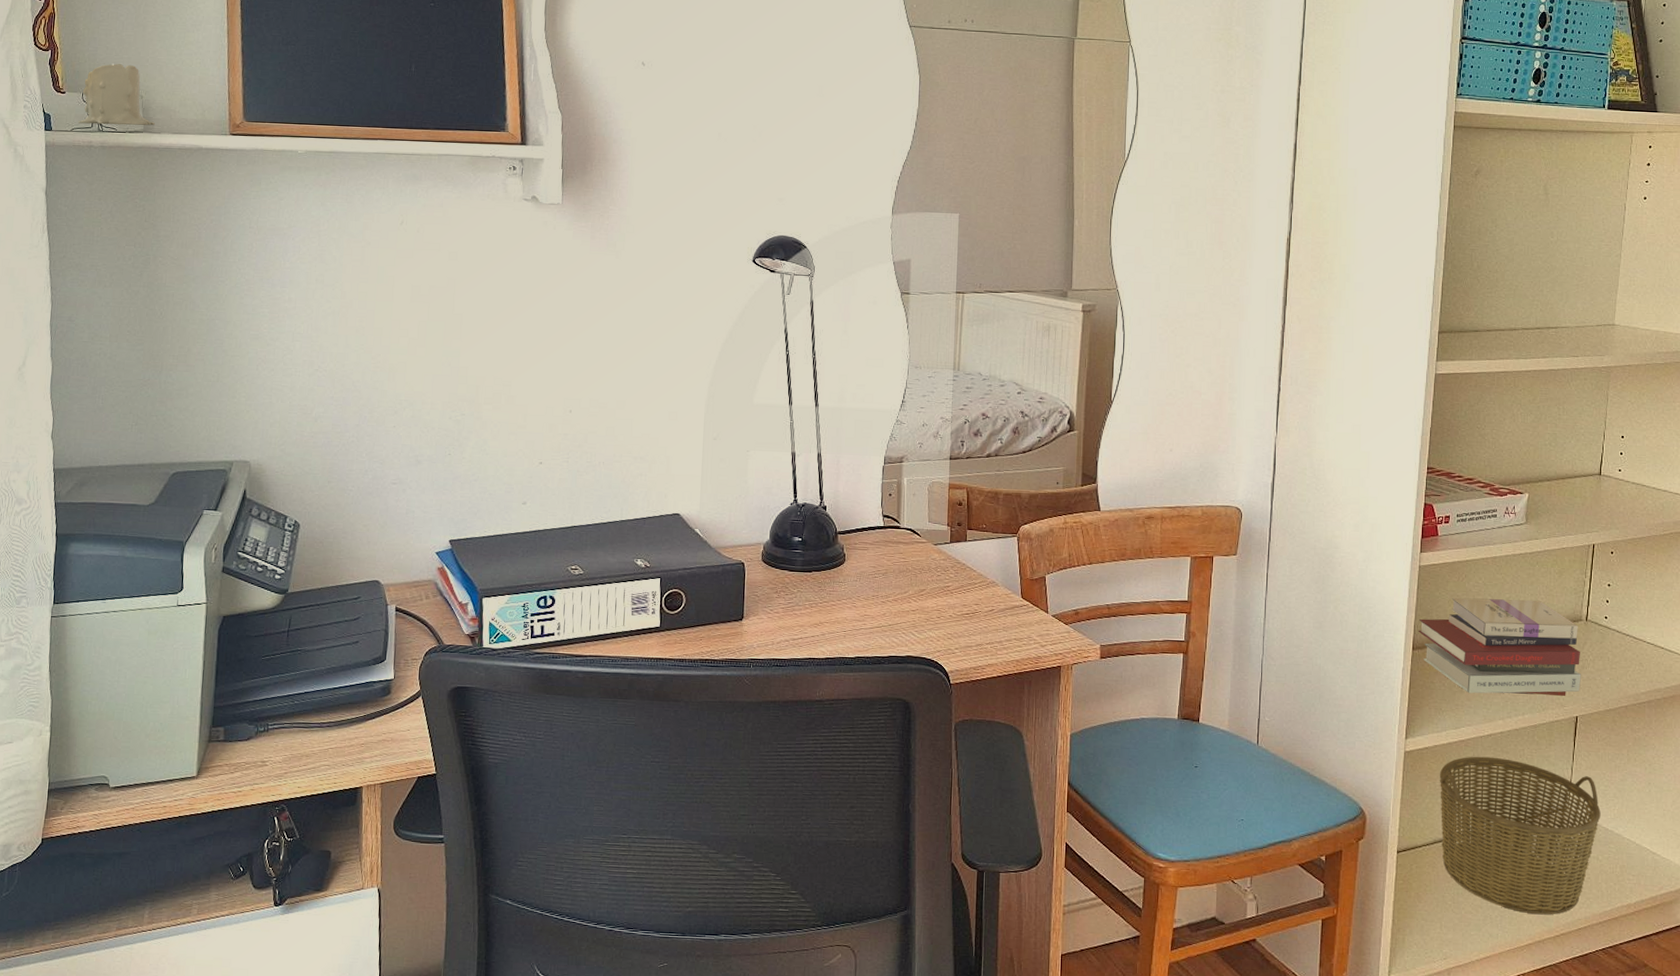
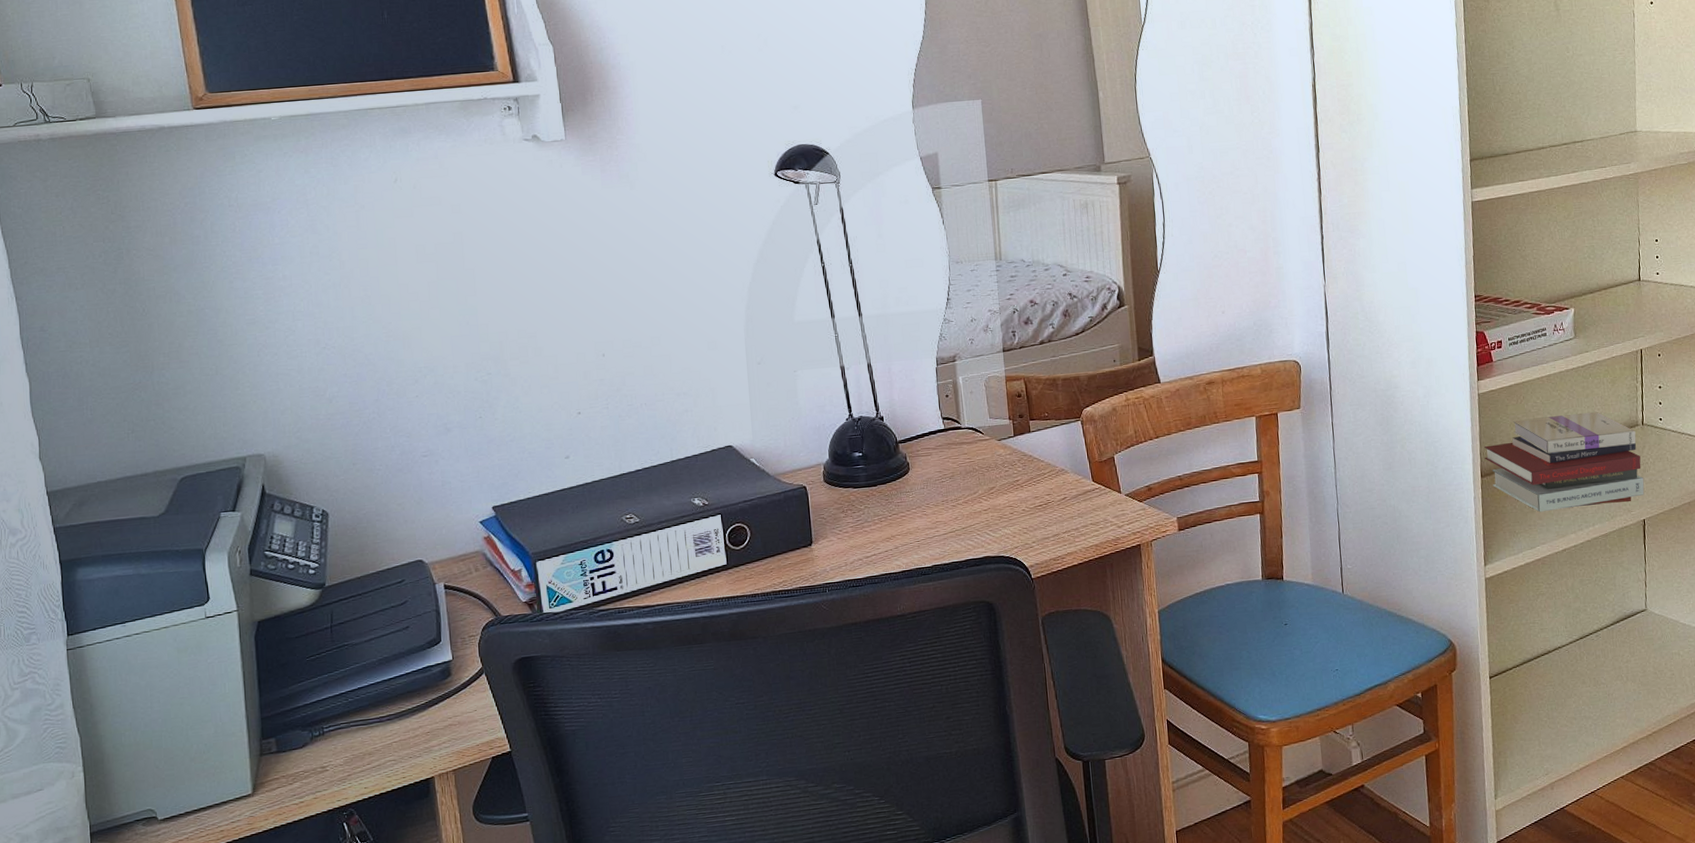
candle: present [77,64,156,126] -> none [20,47,109,117]
basket: present [1440,756,1601,915] -> none [1521,570,1678,718]

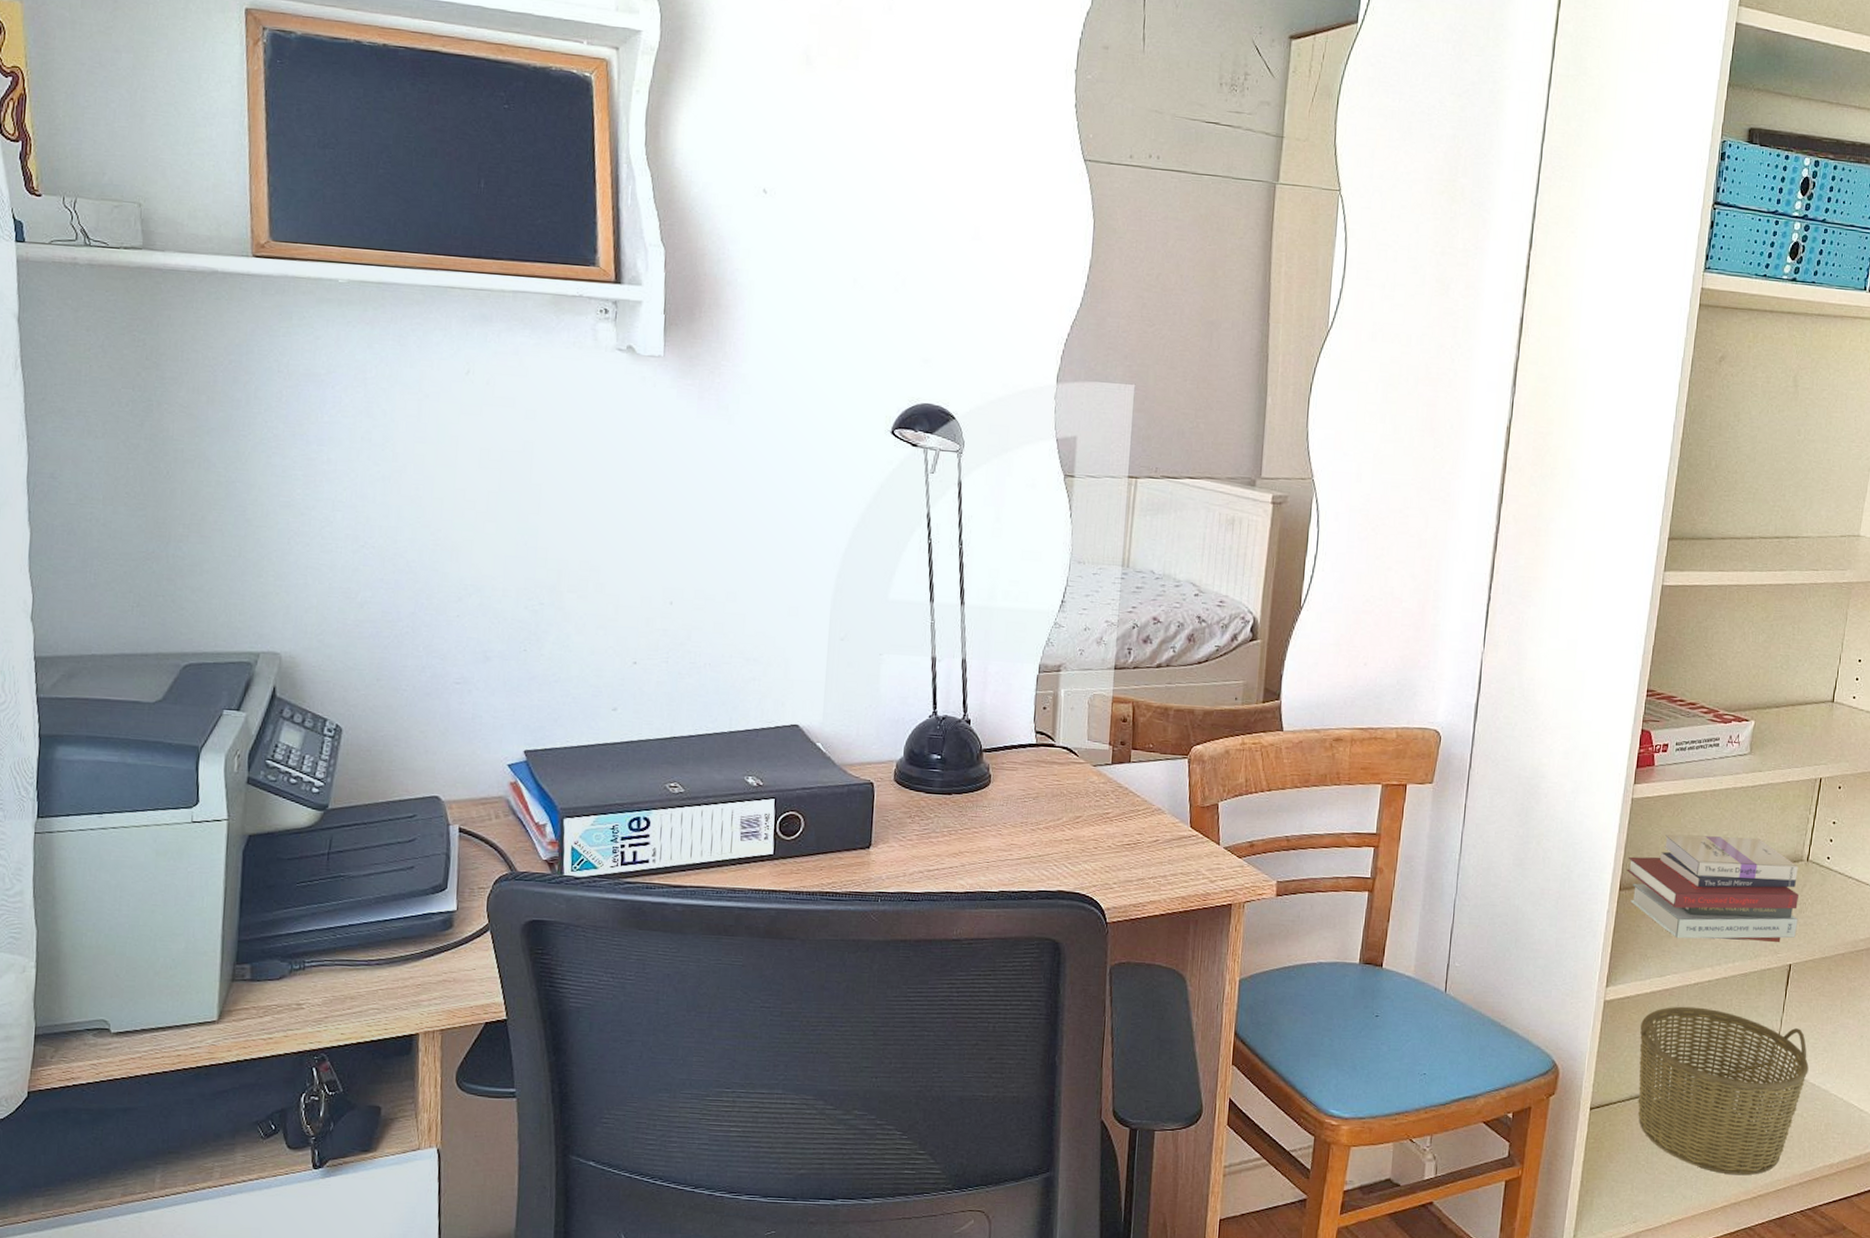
basket: none [1521,570,1678,718] -> present [1638,1006,1809,1176]

